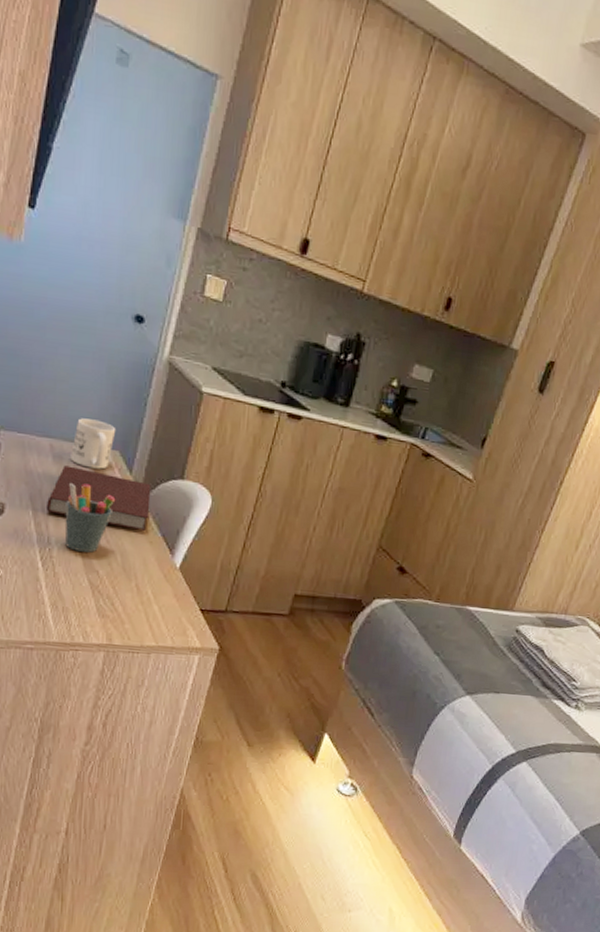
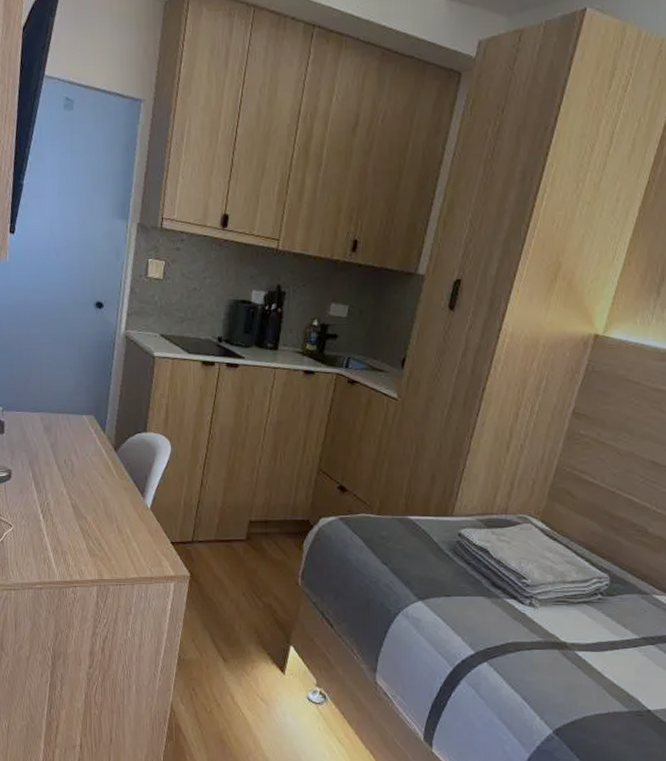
notebook: present [47,465,151,531] -> none [42,433,122,479]
pen holder: present [65,484,114,553] -> none [56,446,94,503]
mug: present [70,418,116,470] -> none [57,392,90,433]

